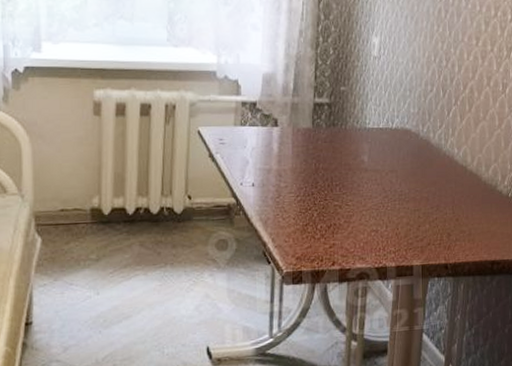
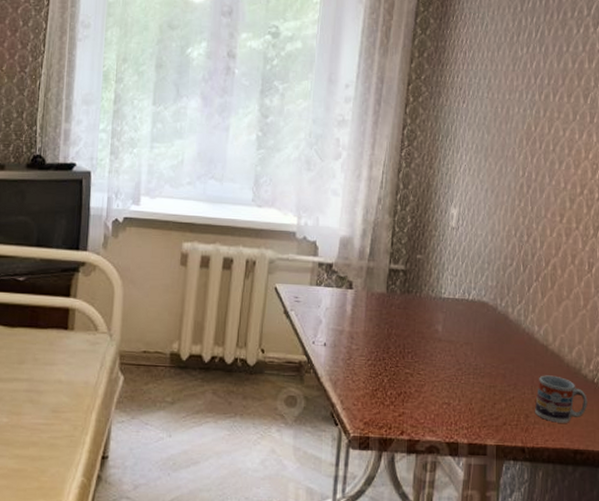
cup: none [456,194,503,238] -> present [535,375,588,423]

